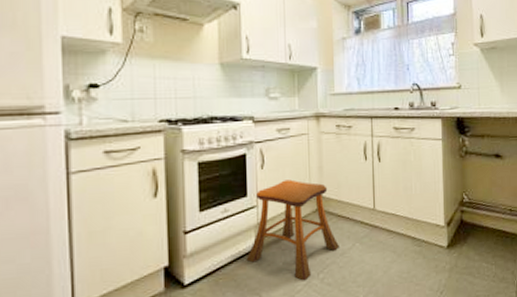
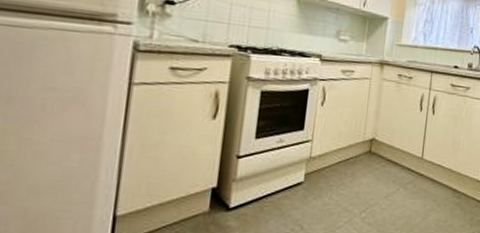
stool: present [246,179,339,281] -> none [293,119,384,218]

